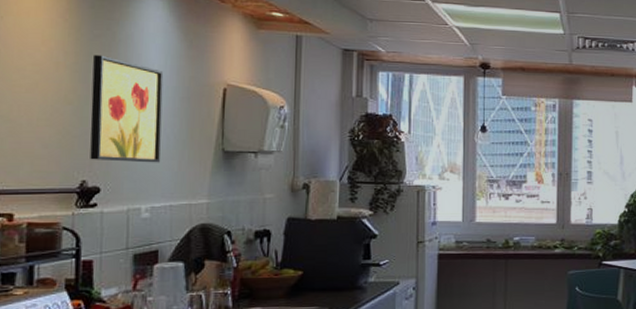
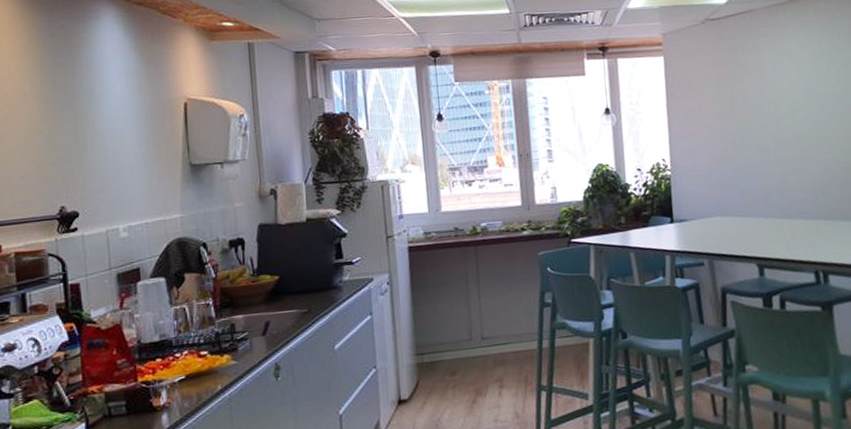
wall art: present [90,54,164,163] -> none [58,82,131,186]

